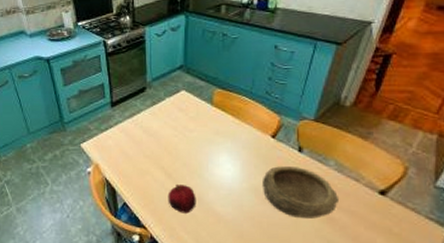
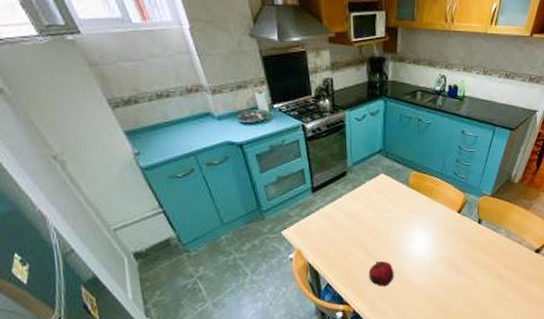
bowl: present [263,166,338,219] -> none [450,236,506,279]

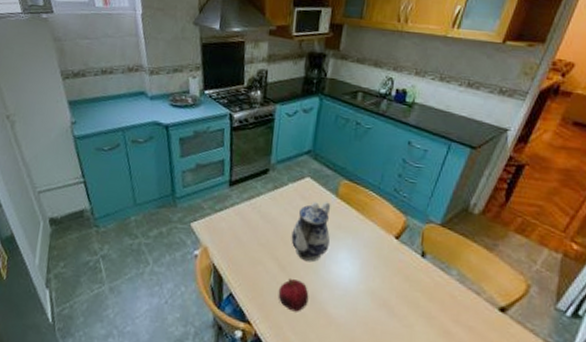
teapot: none [374,191,406,245] -> present [291,200,331,263]

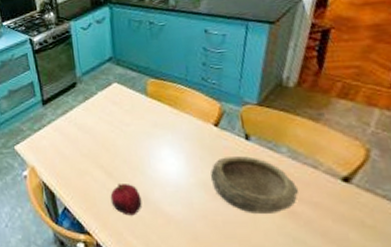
teapot: present [291,200,331,263] -> none [111,102,150,164]
bowl: none [380,270,457,331] -> present [210,156,298,213]

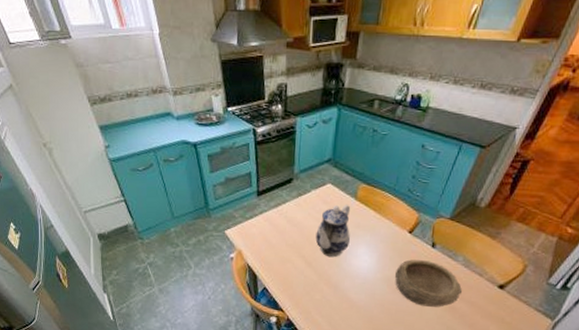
fruit: present [110,182,142,216] -> none [306,272,333,299]
teapot: none [111,102,150,164] -> present [315,204,351,258]

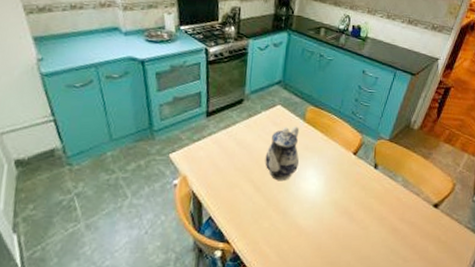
bowl: present [395,259,462,307] -> none [342,181,402,230]

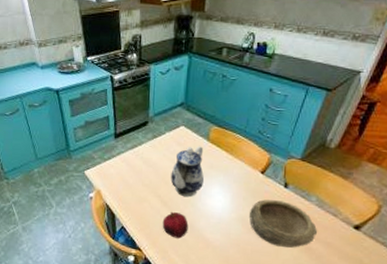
fruit: none [254,197,282,227] -> present [162,211,189,239]
bowl: none [342,181,402,230] -> present [249,199,317,248]

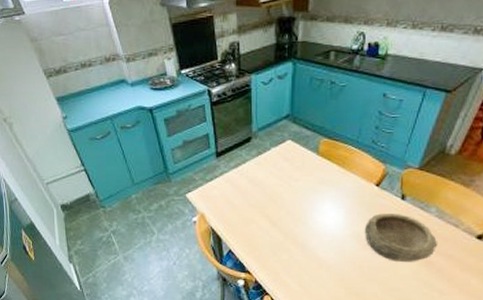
fruit: present [162,211,189,239] -> none [272,231,300,259]
teapot: present [171,145,204,198] -> none [279,159,314,216]

